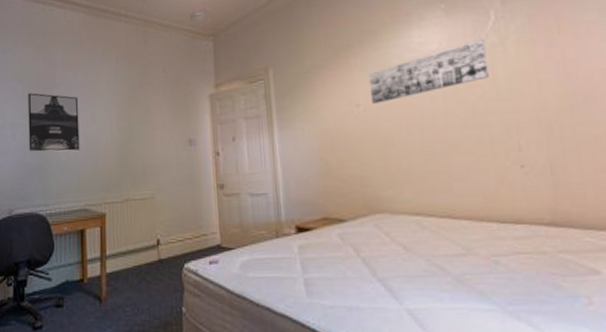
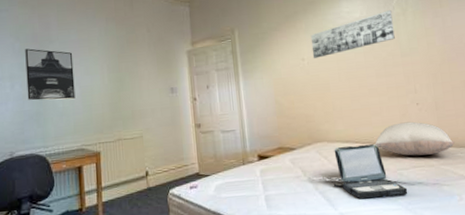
laptop: none [397,219,507,293] -> present [333,144,408,199]
pillow: none [457,190,580,238] -> present [375,121,455,156]

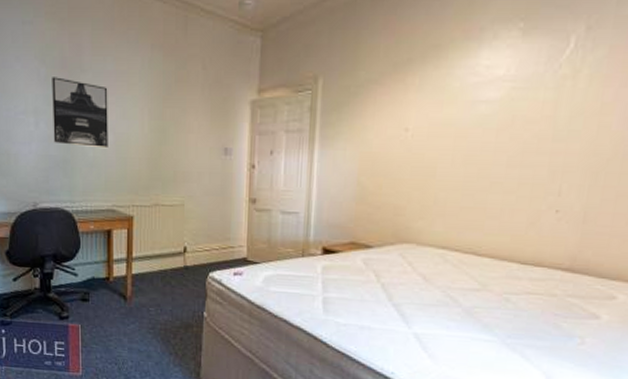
wall art: present [310,10,395,58] -> none [421,69,556,130]
laptop: present [333,144,408,199] -> none [412,253,512,326]
pillow: present [375,121,455,156] -> none [481,233,596,281]

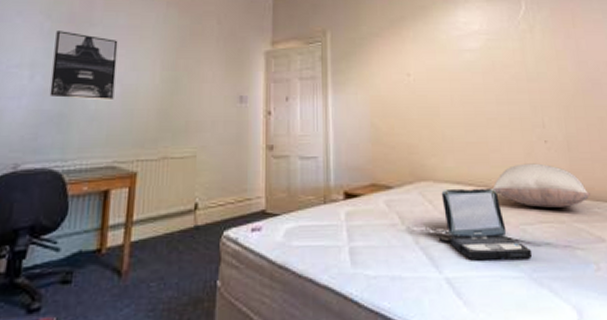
laptop: none [412,253,512,326] -> present [438,189,533,261]
pillow: none [481,233,596,281] -> present [492,163,590,208]

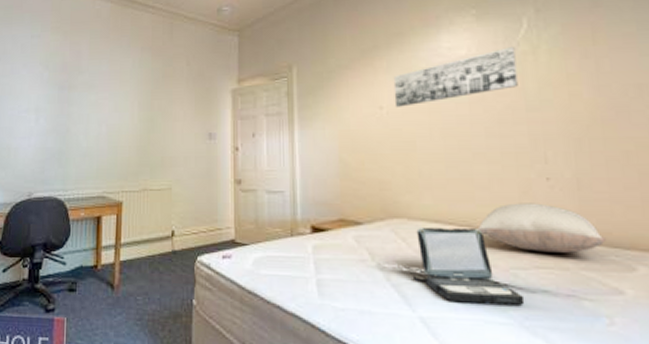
wall art: present [49,31,118,101] -> none [51,79,102,139]
wall art: none [419,25,520,74] -> present [393,47,518,107]

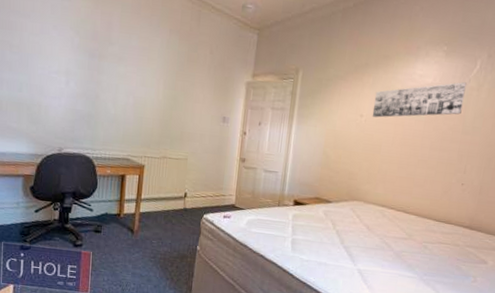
laptop: present [412,228,525,305] -> none [358,209,428,266]
pillow: present [477,203,606,253] -> none [409,198,487,236]

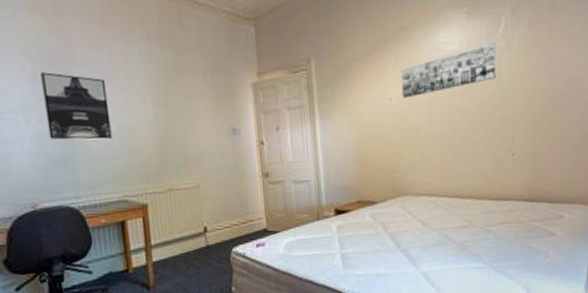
wall art: none [81,46,131,109] -> present [40,72,112,140]

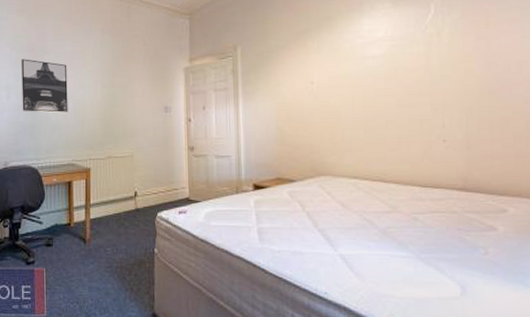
wall art: present [400,43,496,98] -> none [323,30,424,82]

